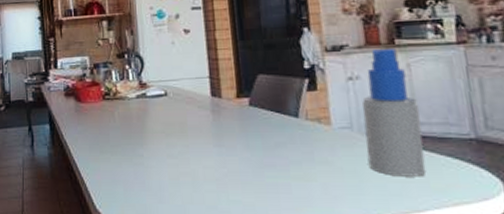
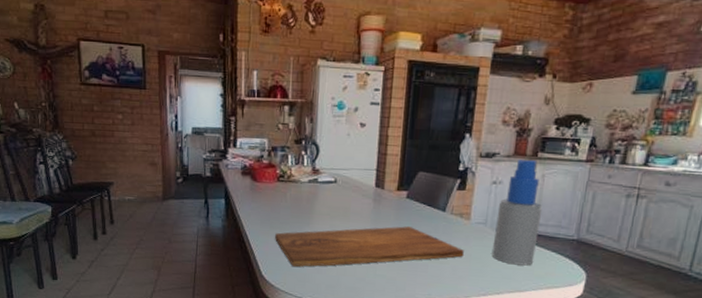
cutting board: none [105,139,333,197] -> present [274,226,464,267]

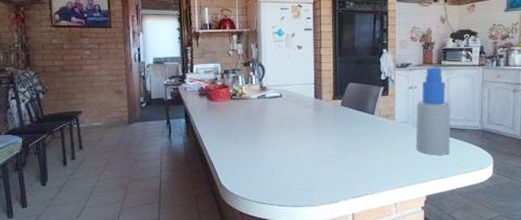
cutting board: present [274,226,464,267] -> none [231,130,393,175]

